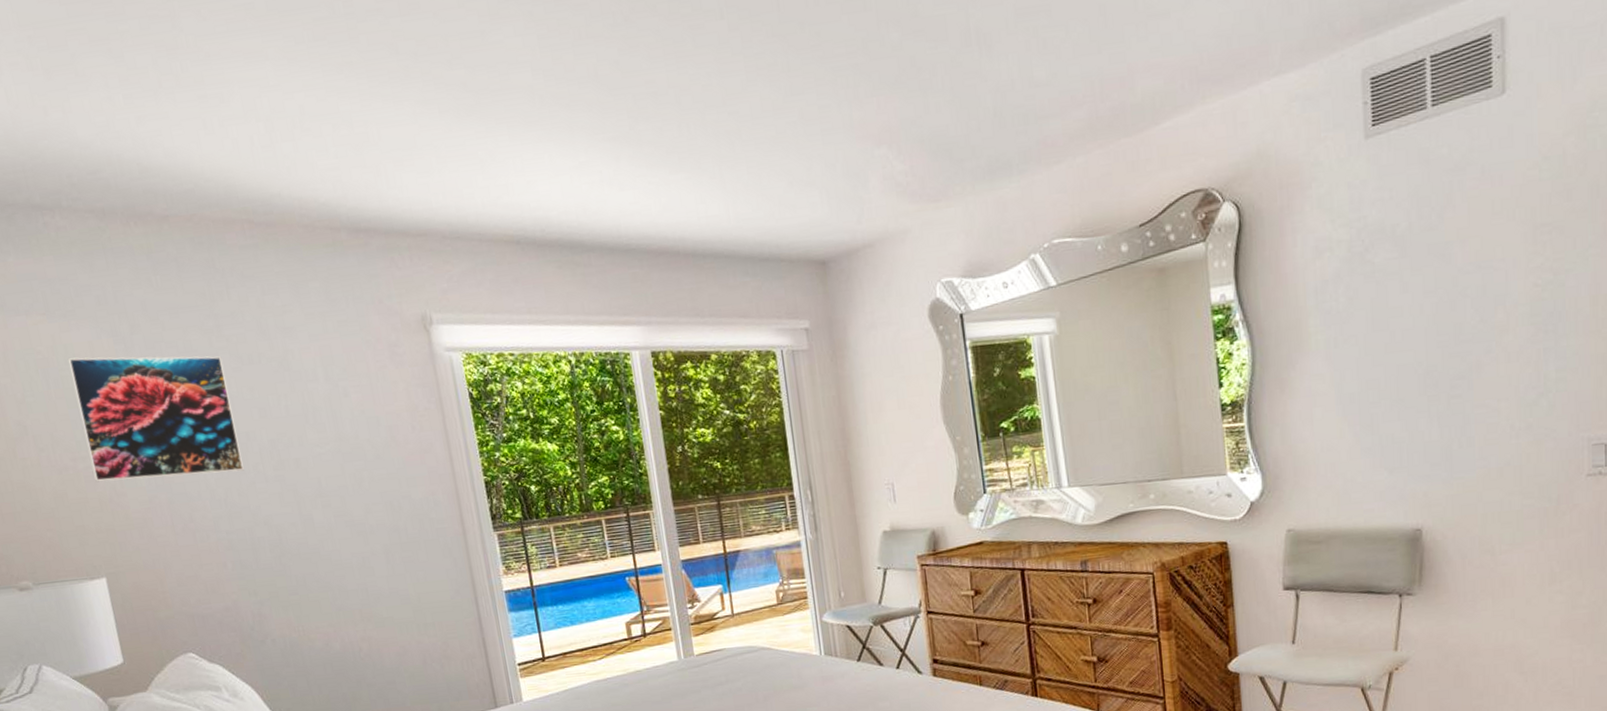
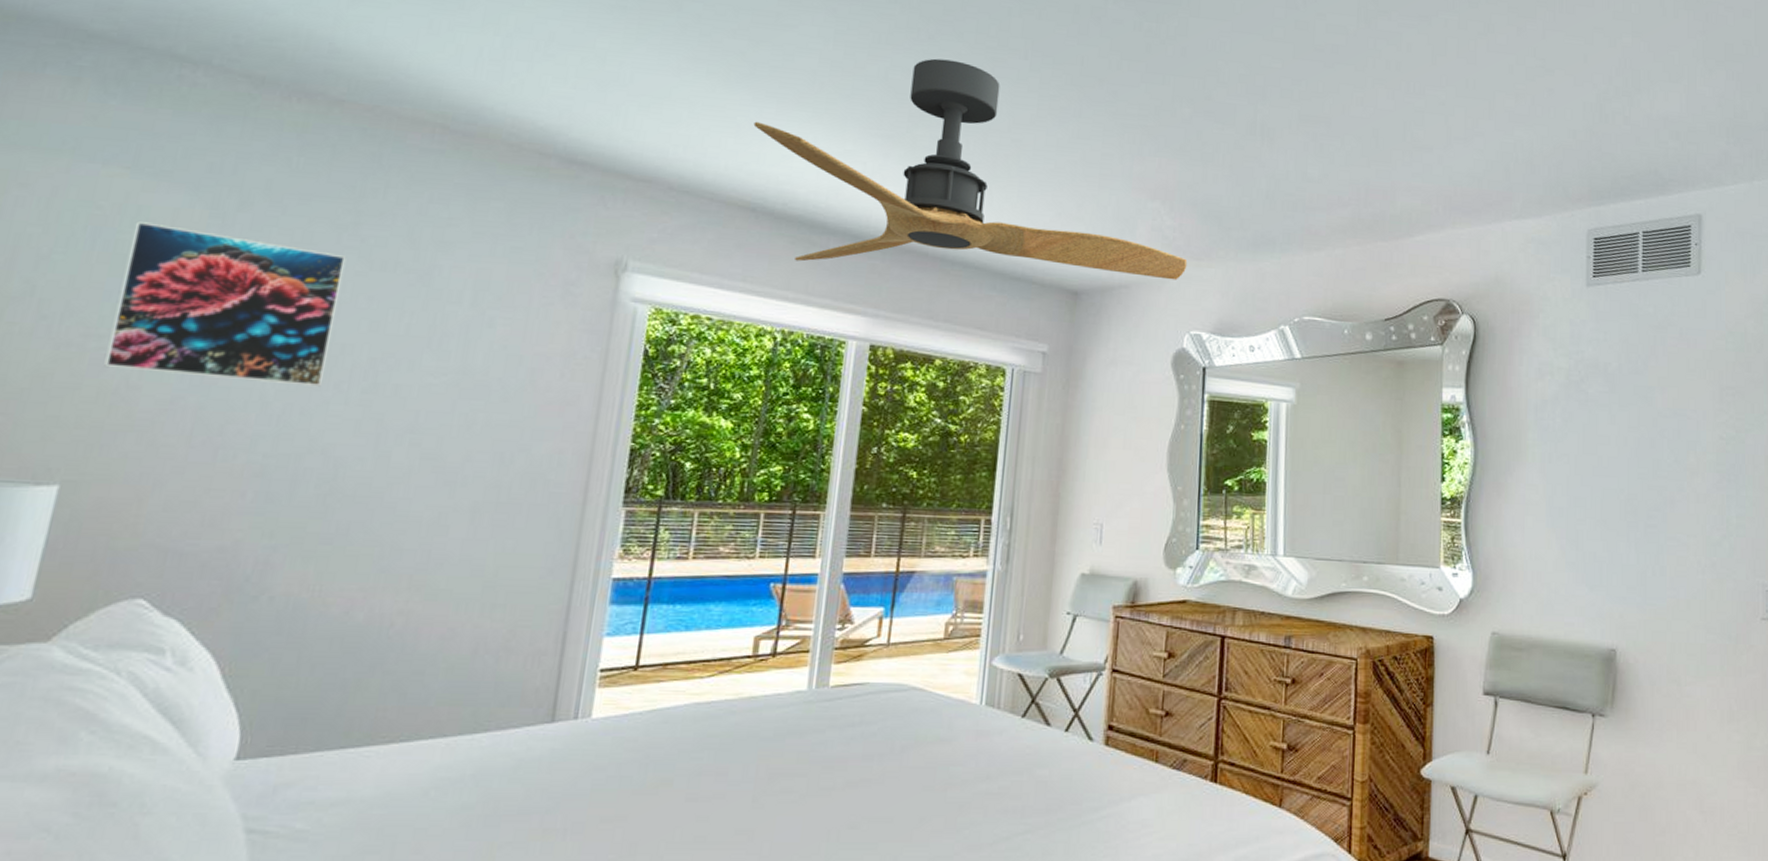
ceiling fan: none [493,38,926,285] -> present [753,58,1188,280]

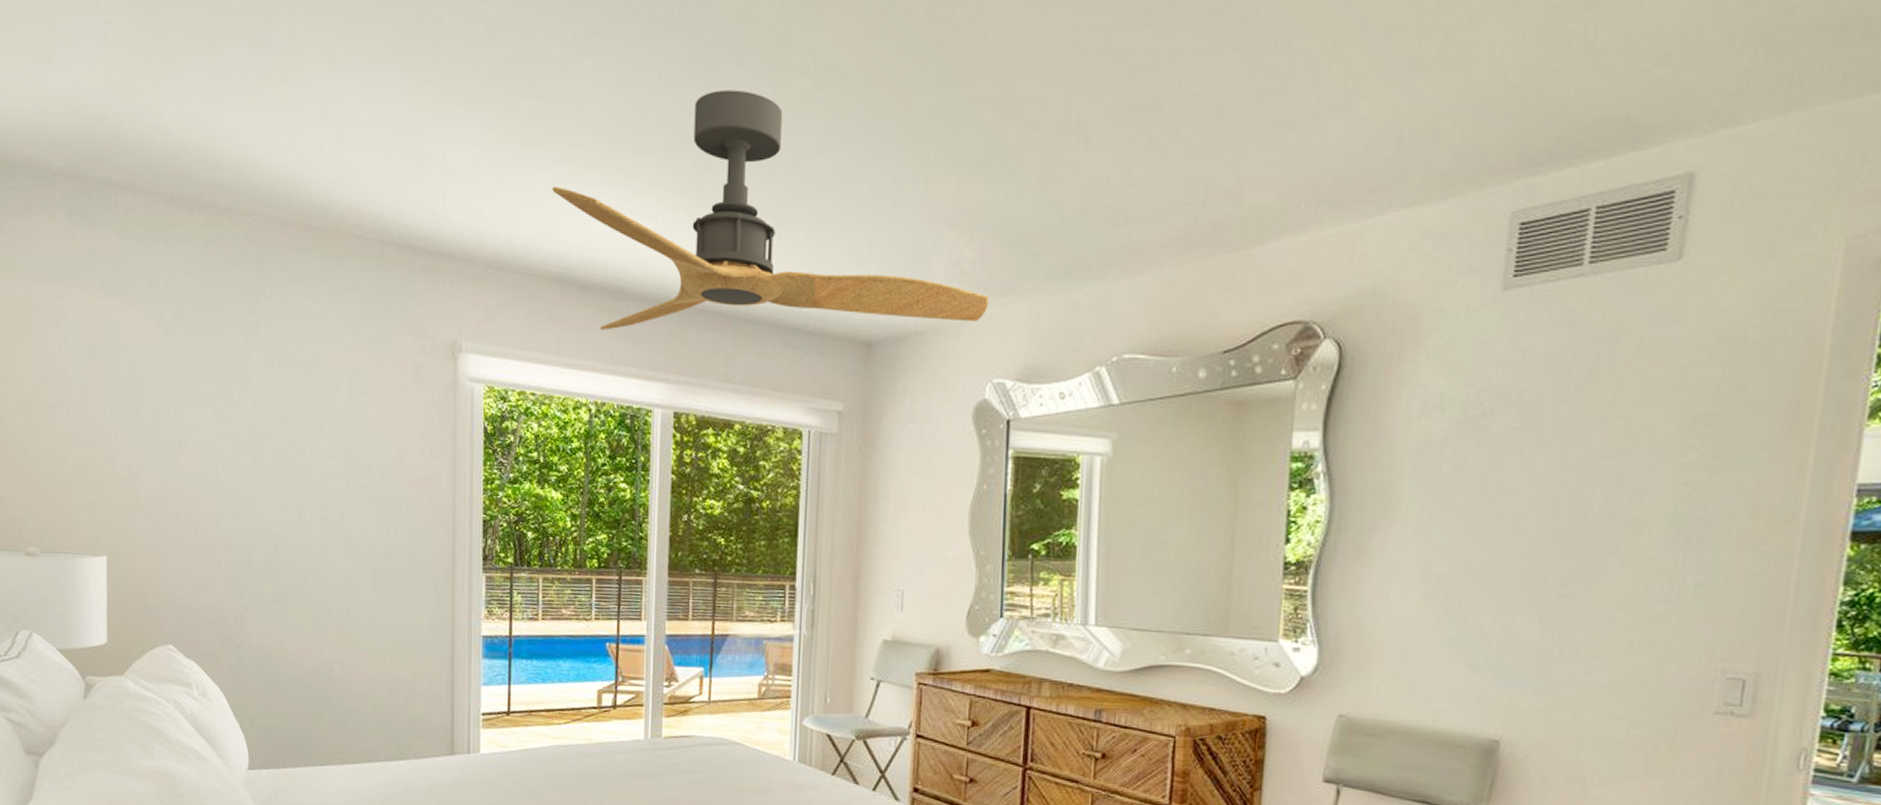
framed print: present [104,221,347,387] -> none [112,336,255,472]

